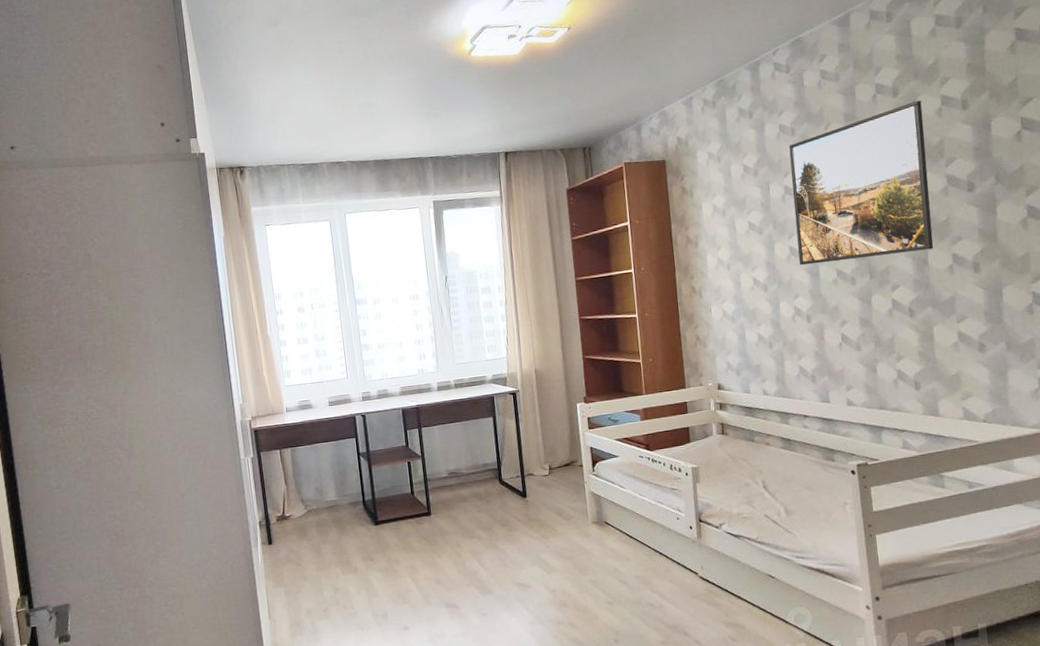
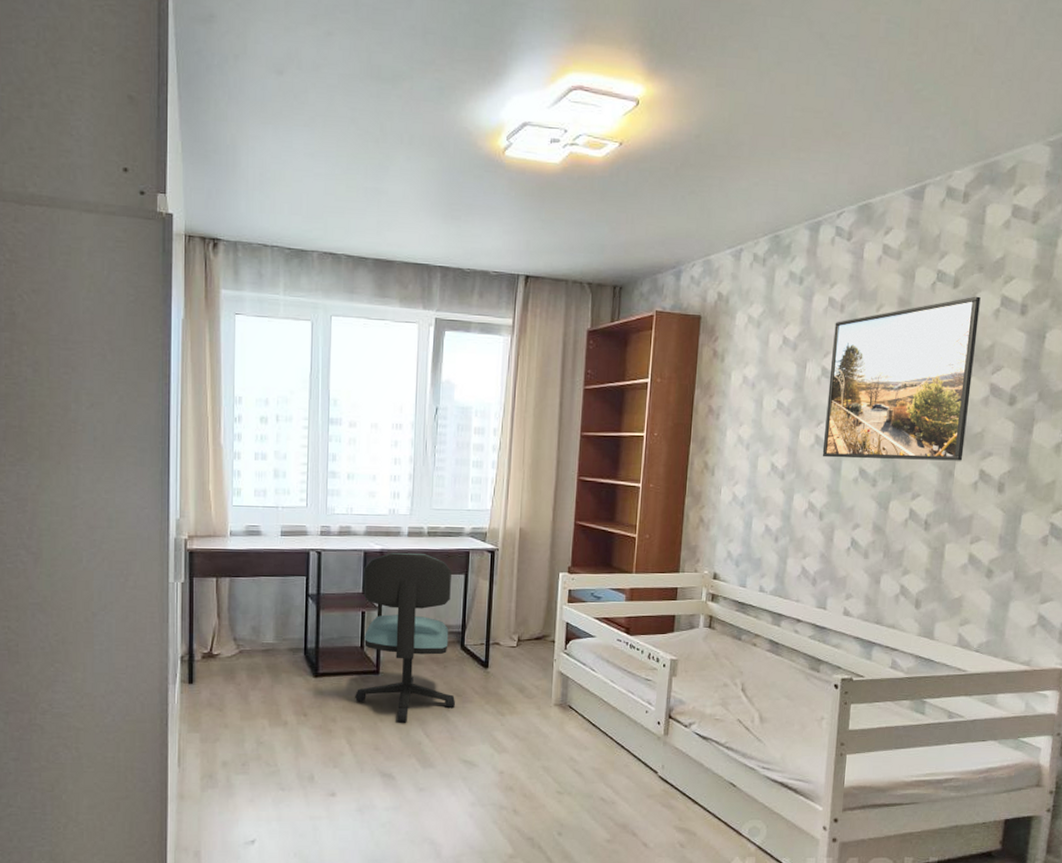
office chair: none [404,404,503,556] -> present [354,553,456,722]

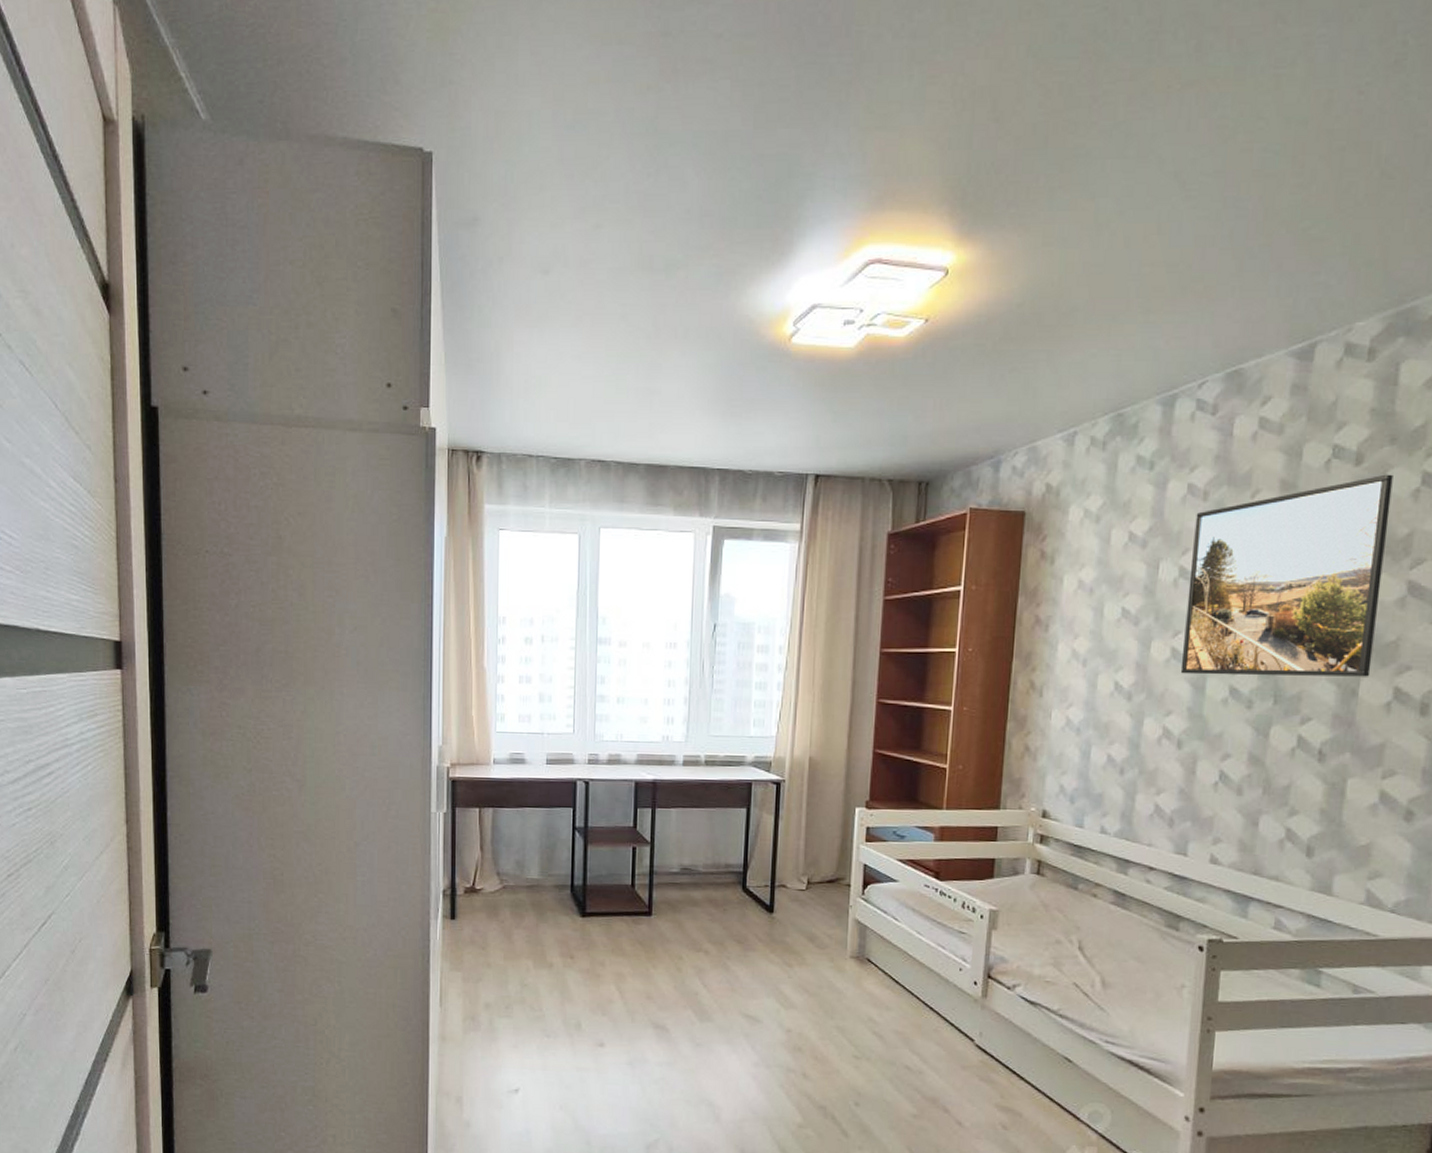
office chair: present [354,553,456,722] -> none [624,784,737,969]

